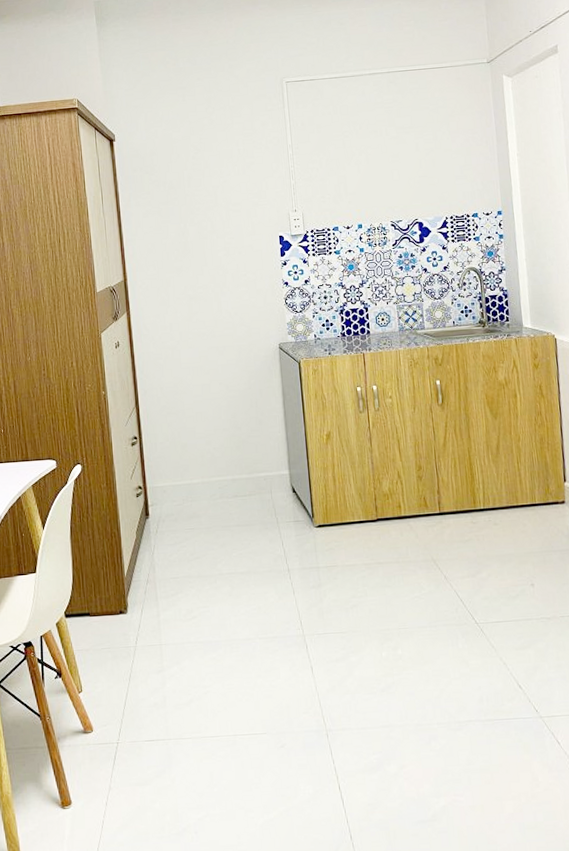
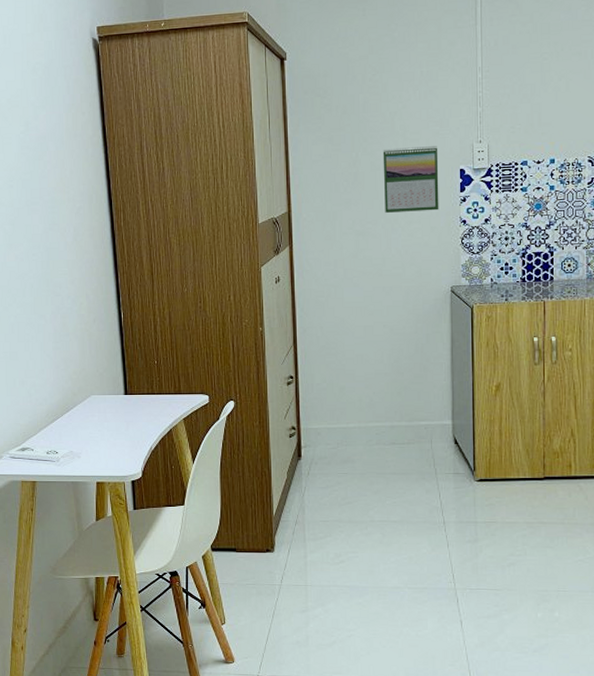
calendar: none [208,215,263,278] -> present [383,146,439,213]

